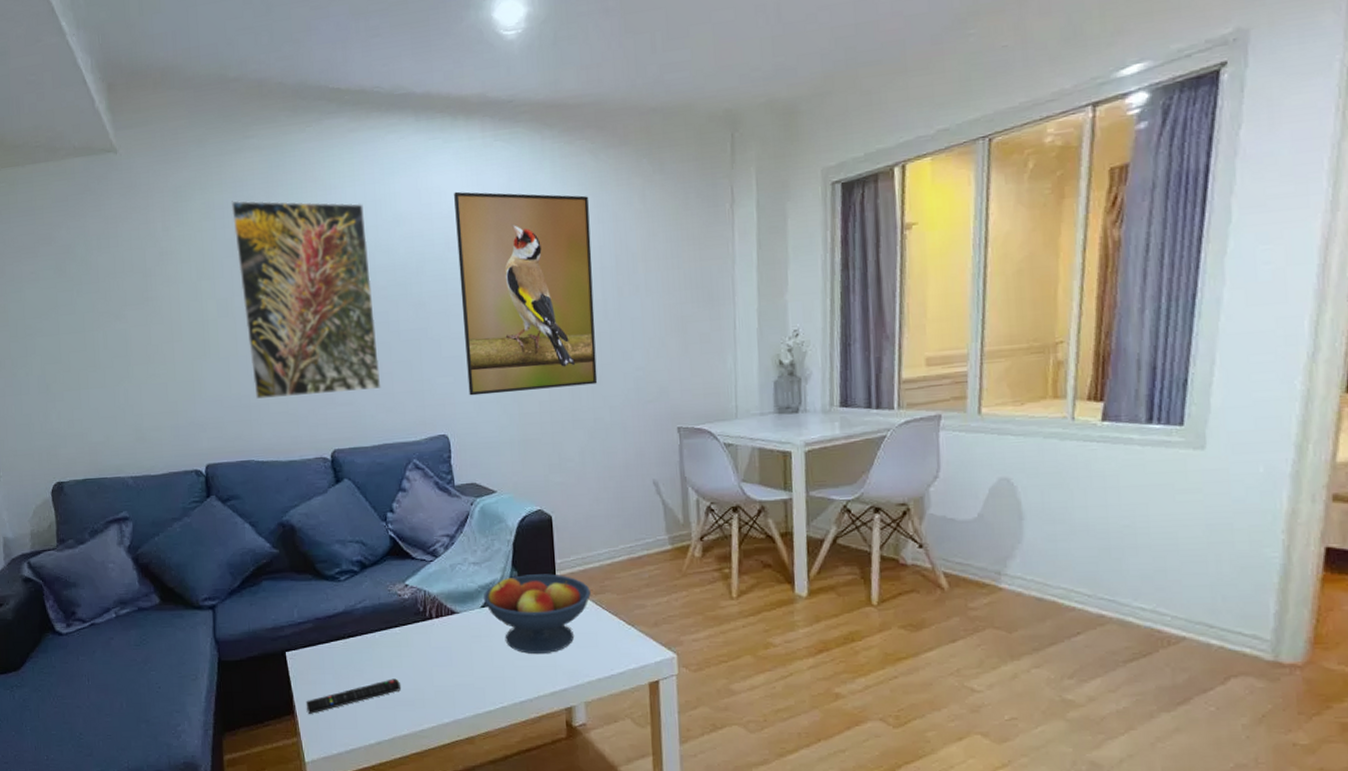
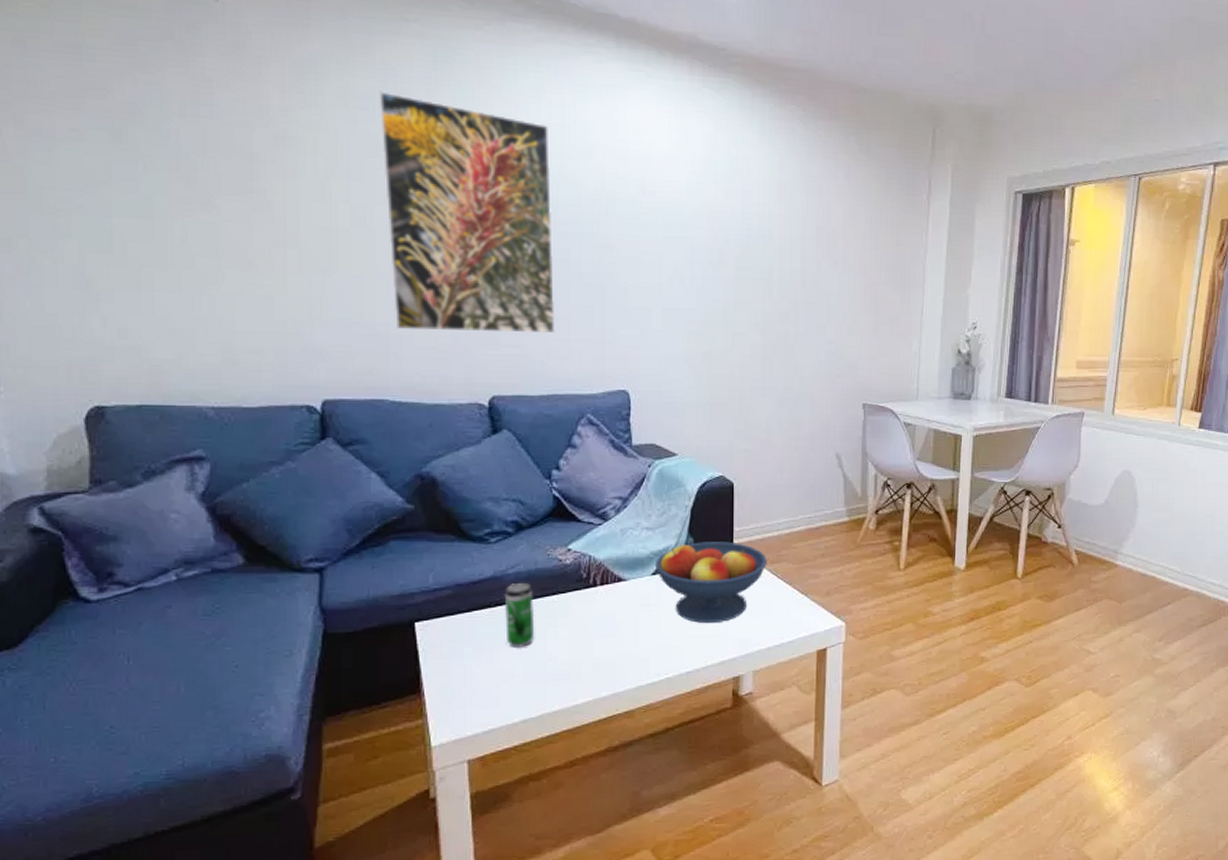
remote control: present [306,678,401,714] -> none [436,650,554,692]
beverage can: none [355,615,383,676] -> present [504,582,535,649]
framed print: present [454,191,598,396] -> none [654,132,796,353]

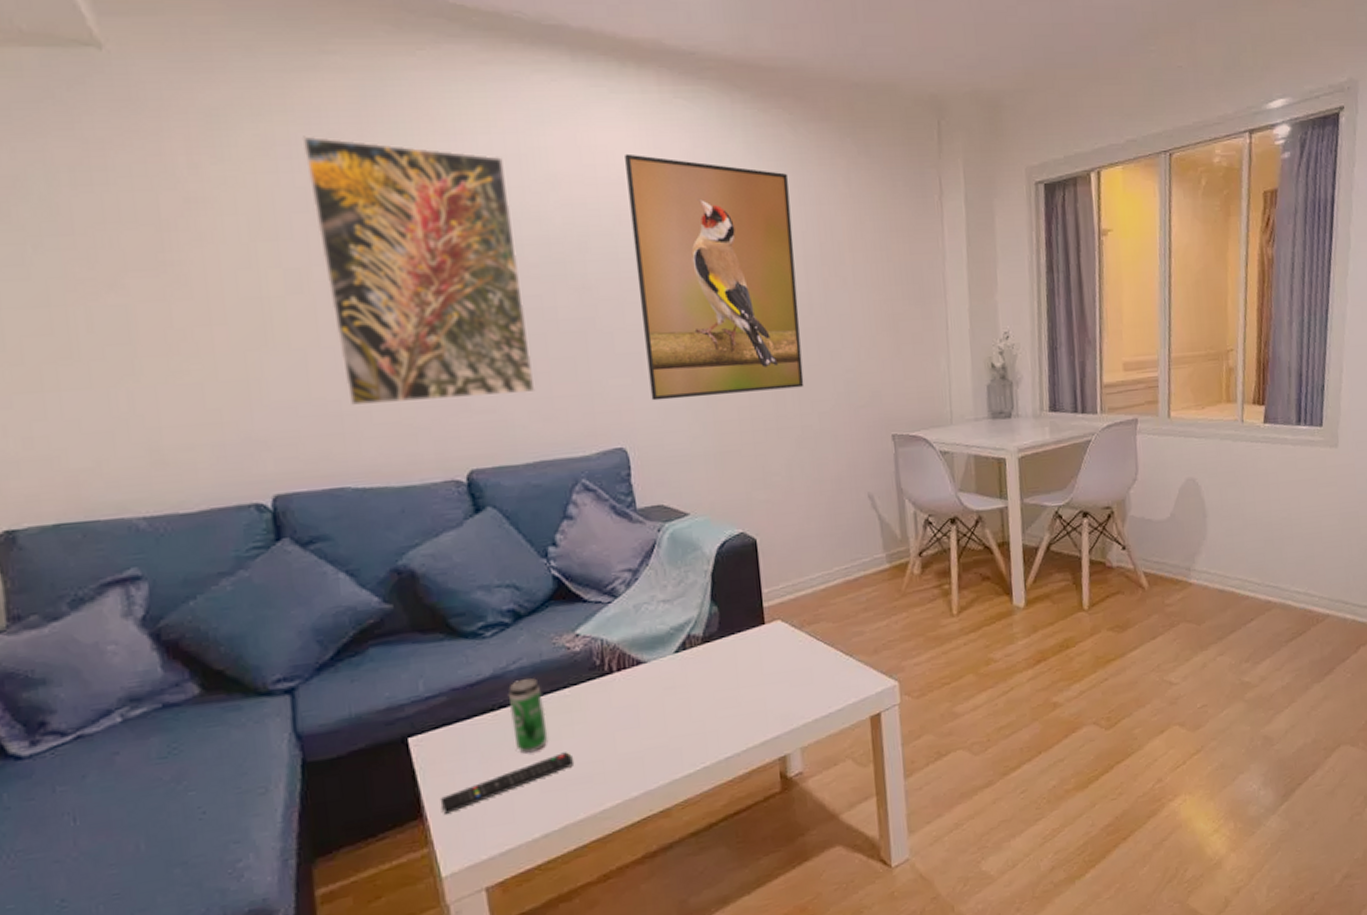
remote control: none [436,650,554,692] -> present [440,752,573,814]
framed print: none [654,132,796,353] -> present [625,153,804,401]
fruit bowl: present [654,541,767,624] -> none [676,605,804,701]

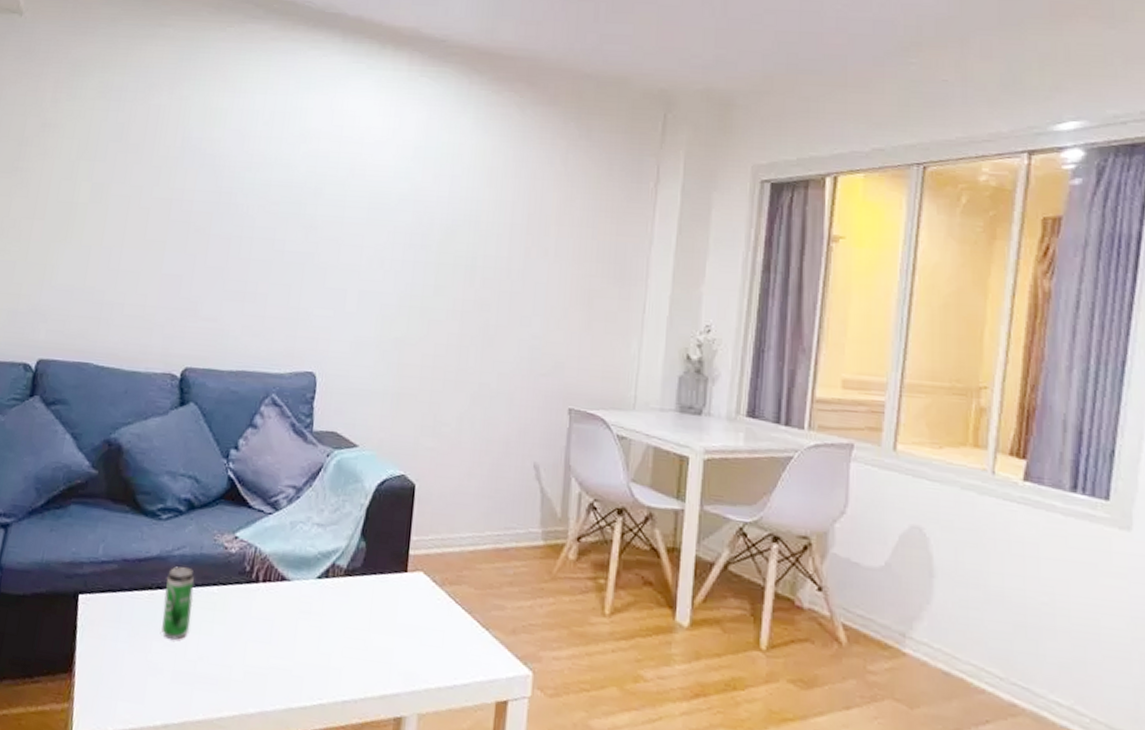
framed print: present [302,136,536,405] -> none [111,85,271,310]
remote control: present [440,752,573,814] -> none [88,647,206,676]
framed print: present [625,153,804,401] -> none [347,119,509,346]

